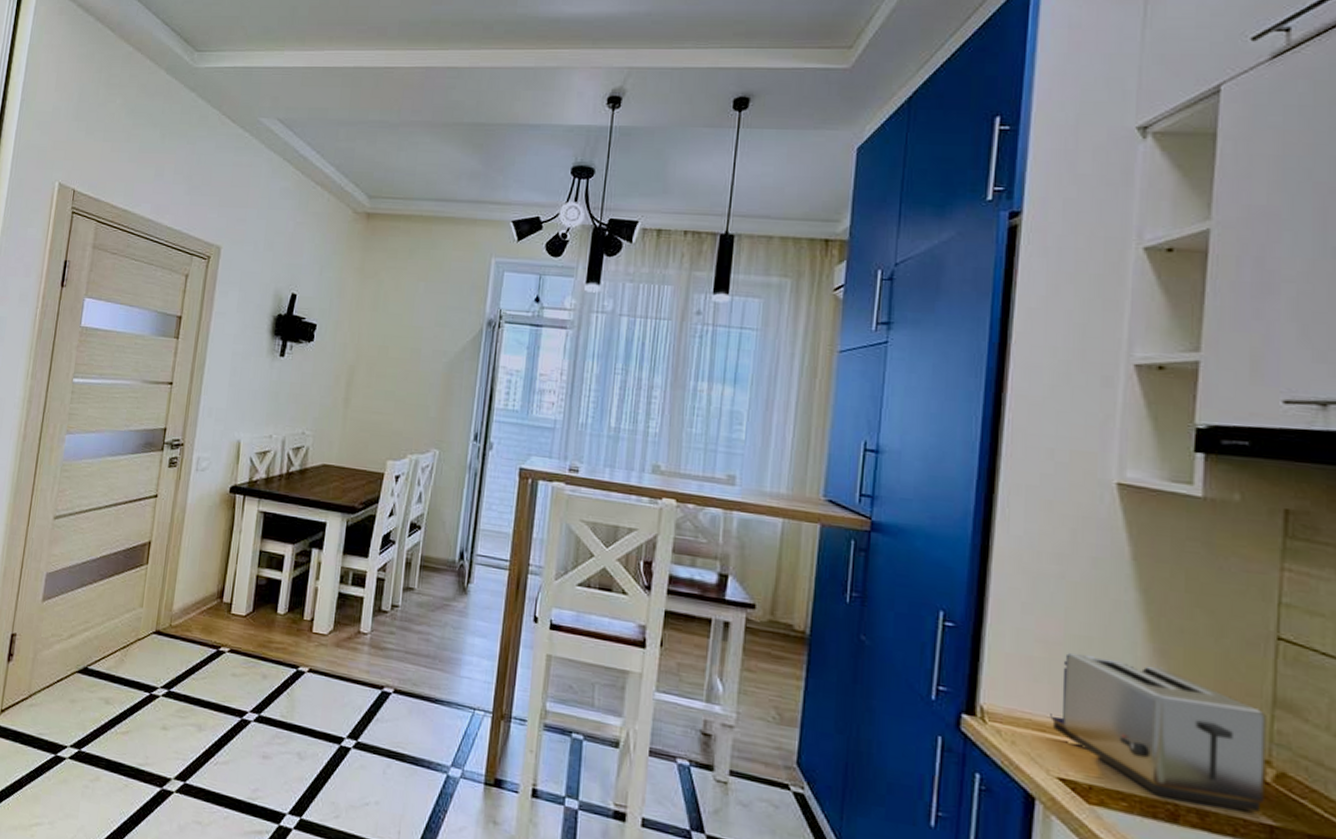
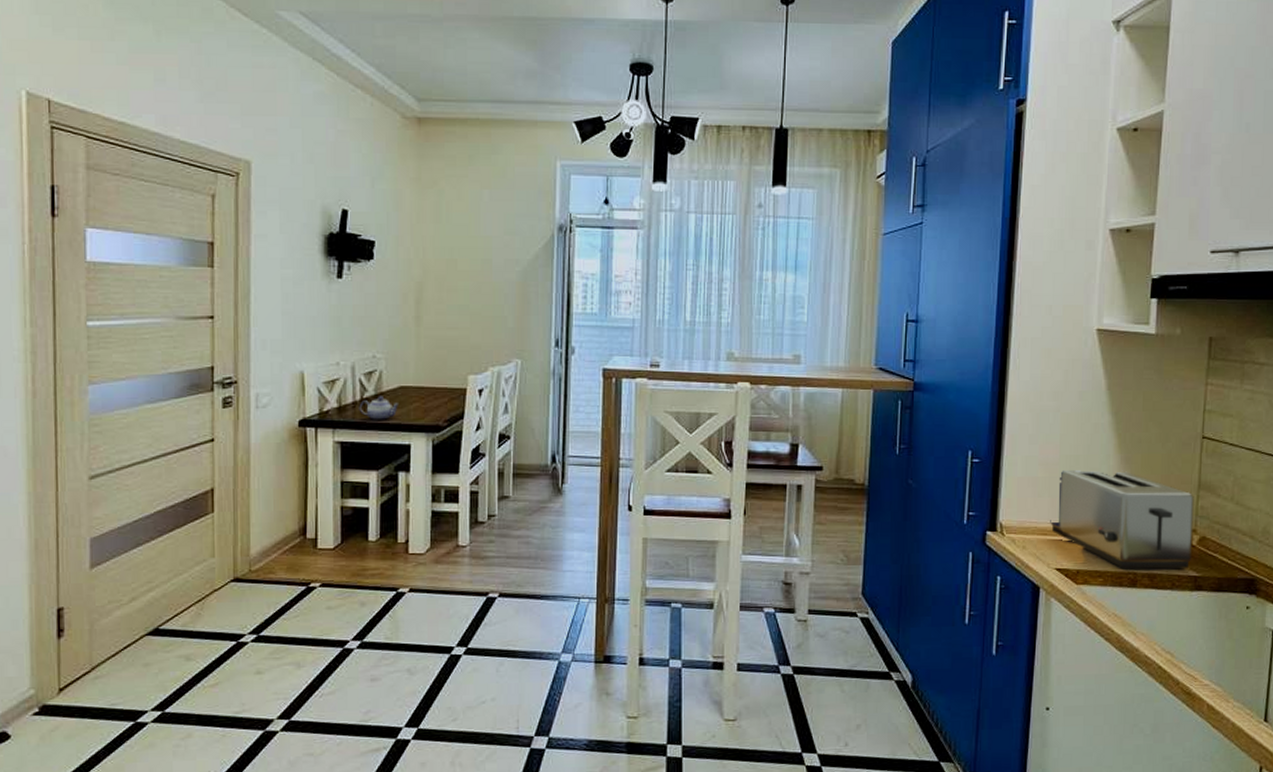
teapot: none [284,471,320,496] -> present [359,396,398,420]

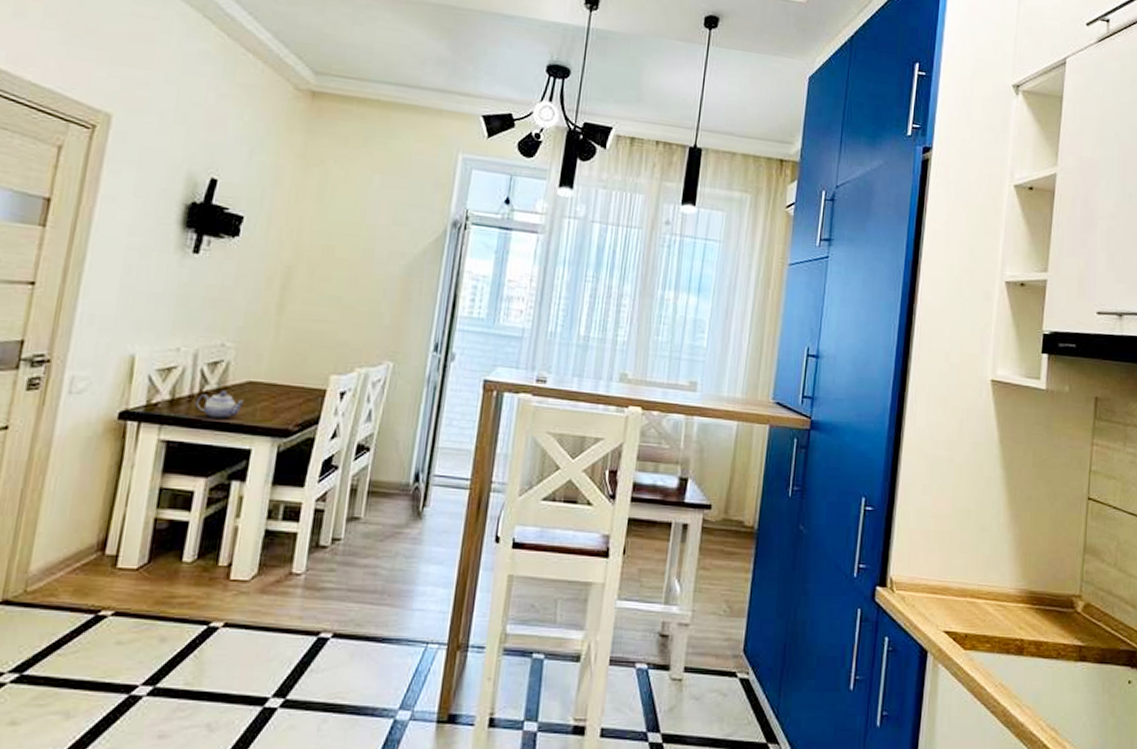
toaster: present [1050,469,1194,569] -> none [940,524,1080,636]

